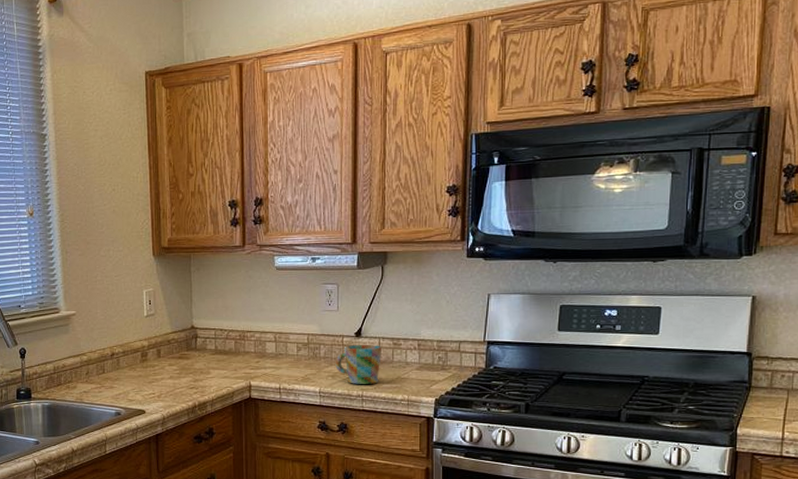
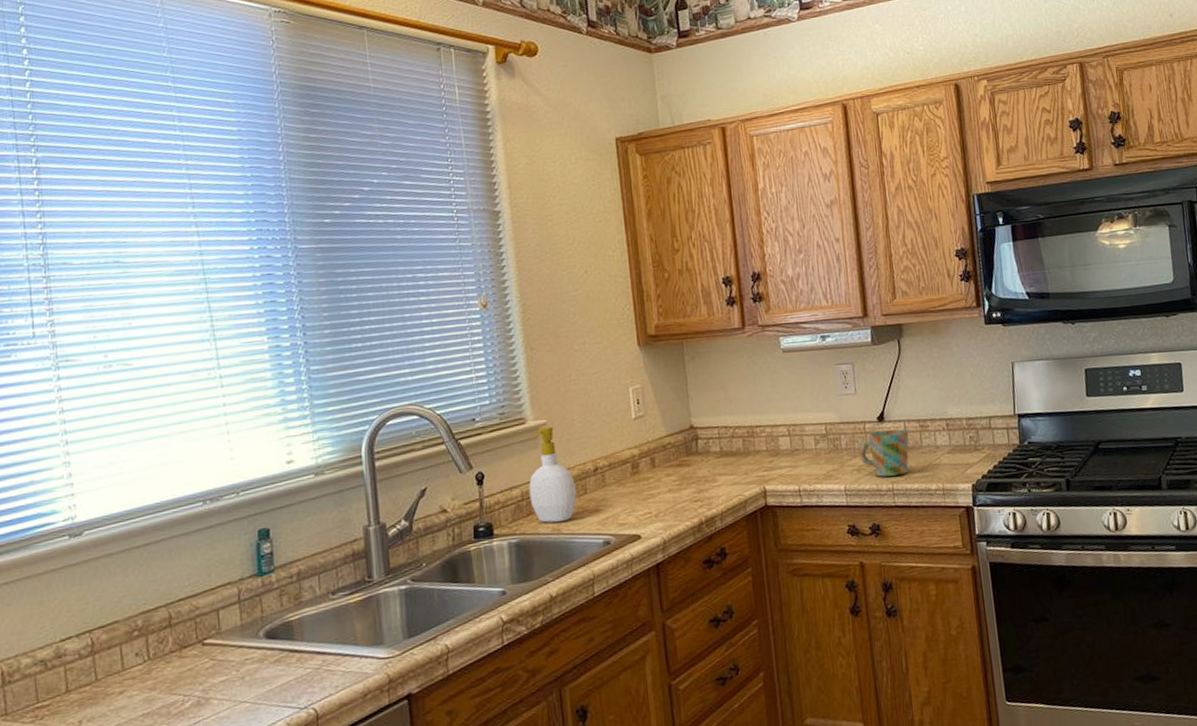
soap bottle: none [60,317,97,394] -> present [529,426,577,523]

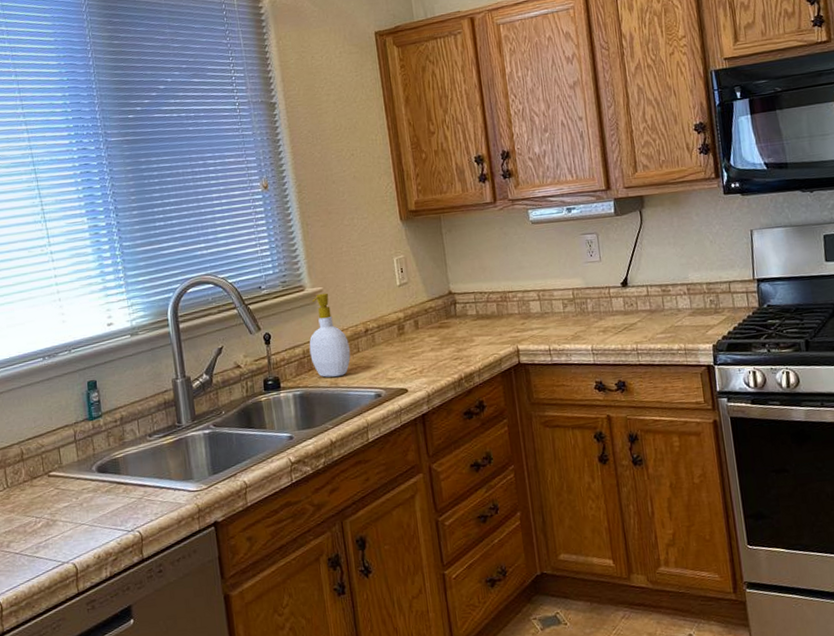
mug: present [859,429,909,477] -> none [604,293,652,338]

